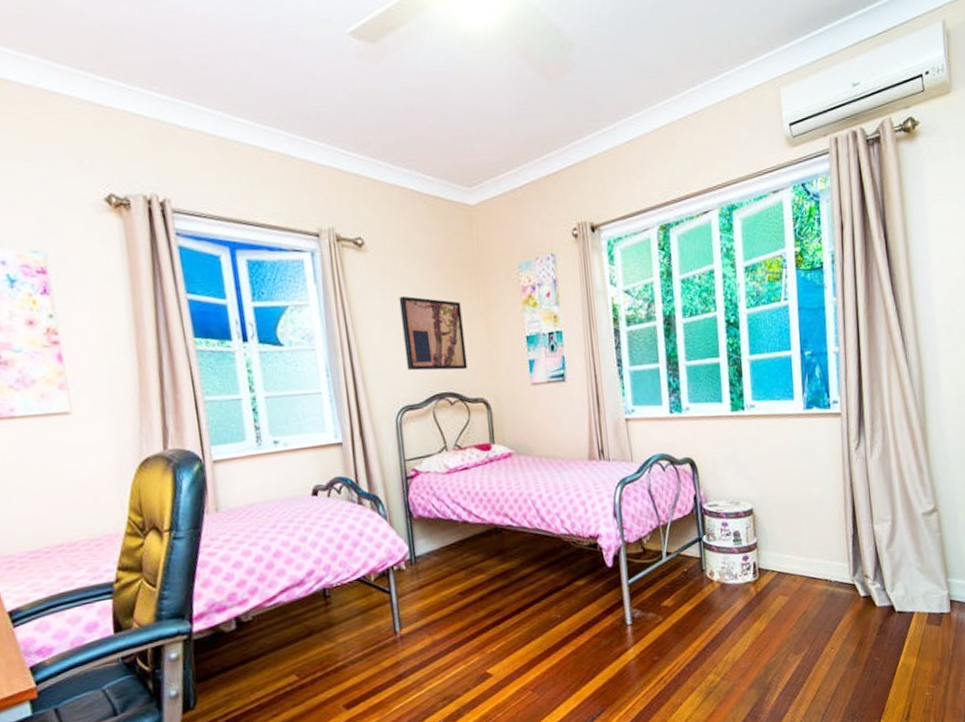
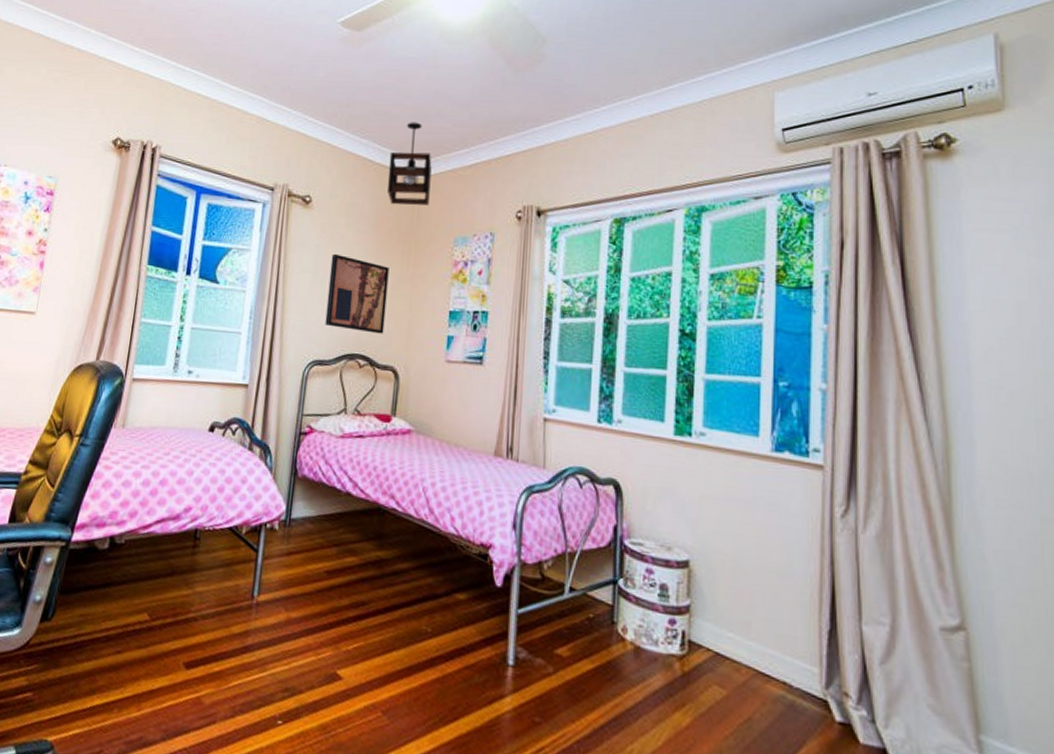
pendant light: none [436,145,487,237] -> present [387,122,432,205]

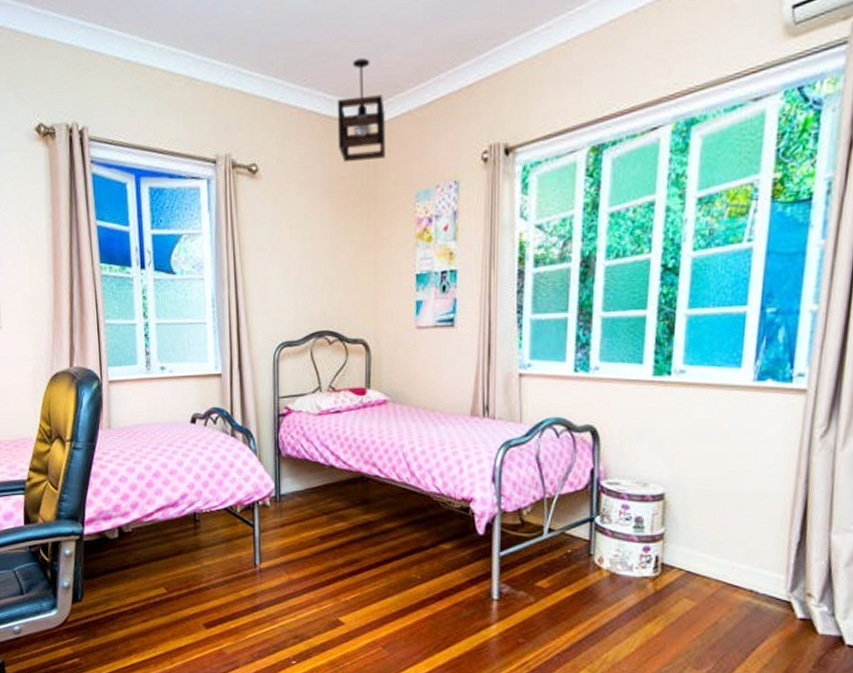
wall art: present [325,253,390,334] -> none [287,226,350,308]

